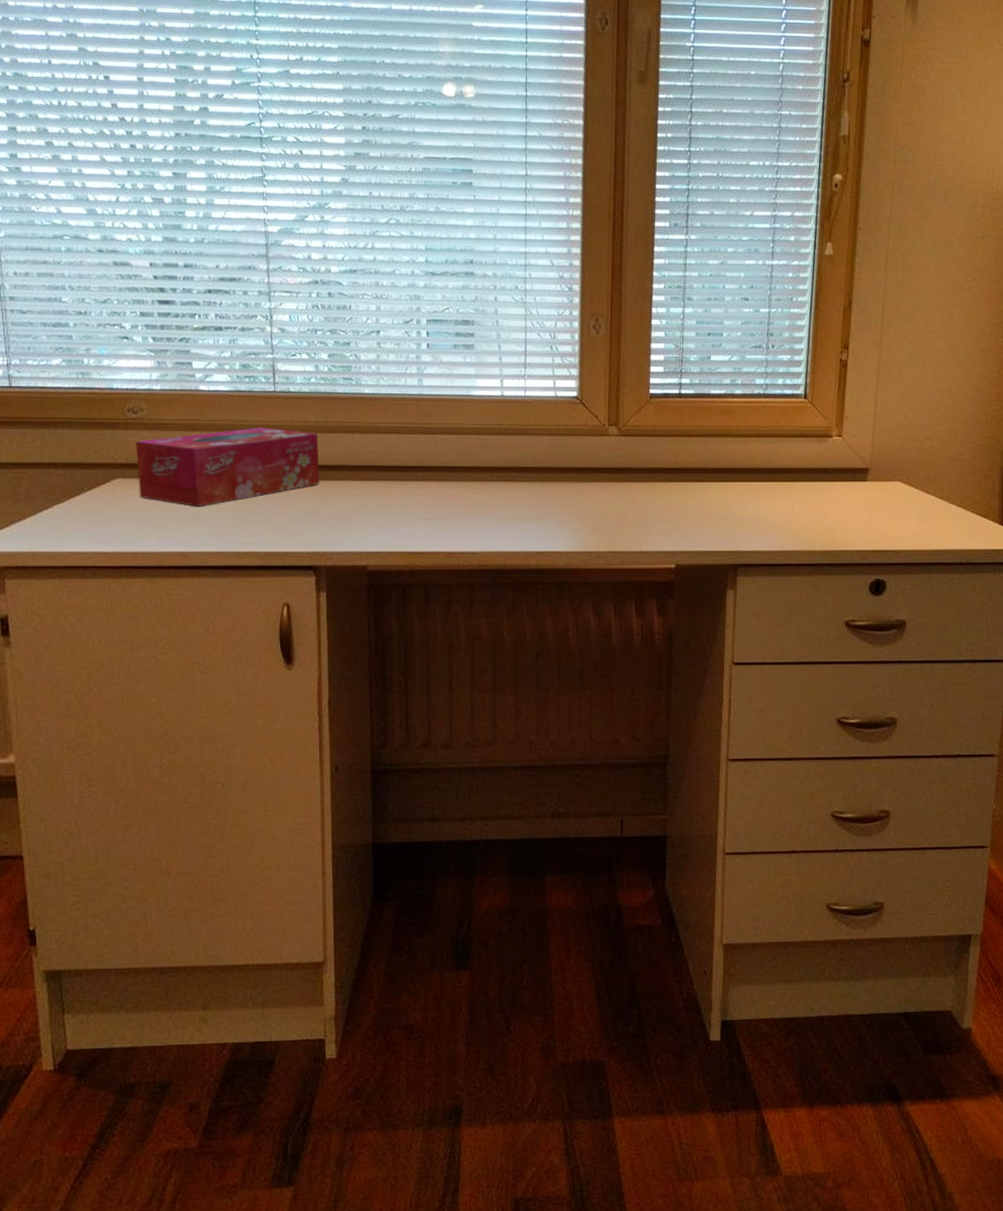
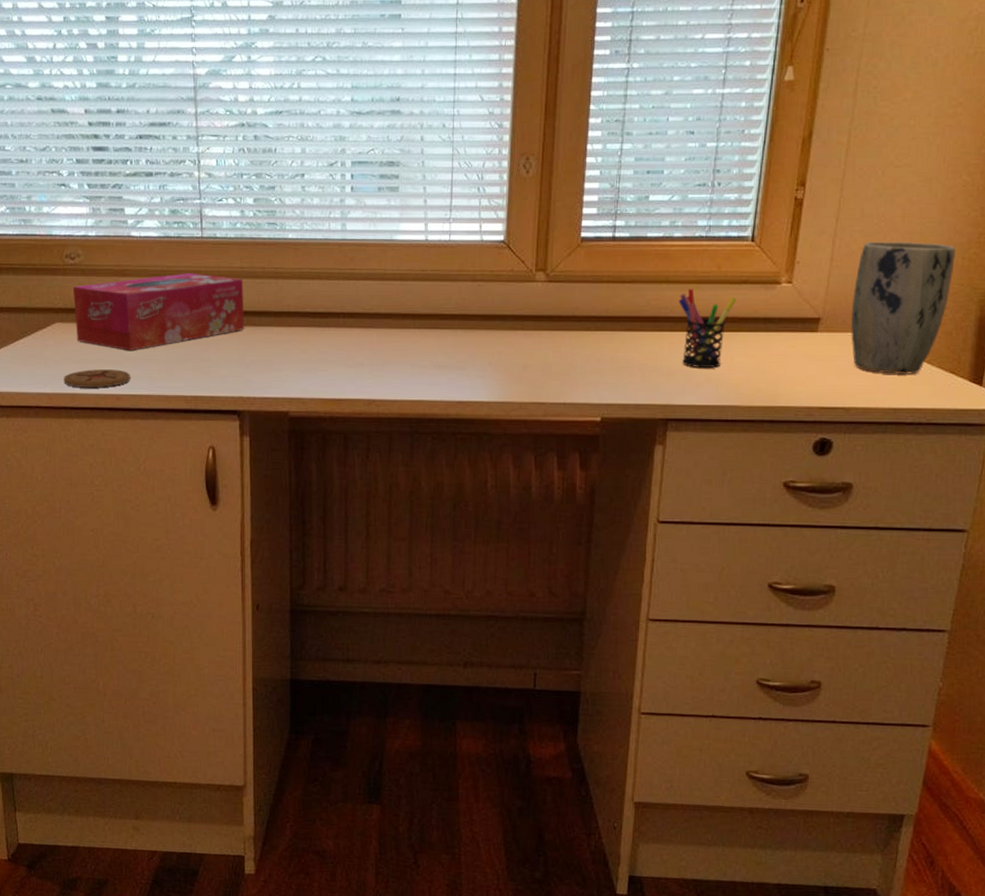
coaster: none [124,526,199,545] -> present [64,369,131,387]
pen holder: none [742,441,794,516] -> present [678,288,737,369]
plant pot: none [895,399,979,519] -> present [851,241,956,374]

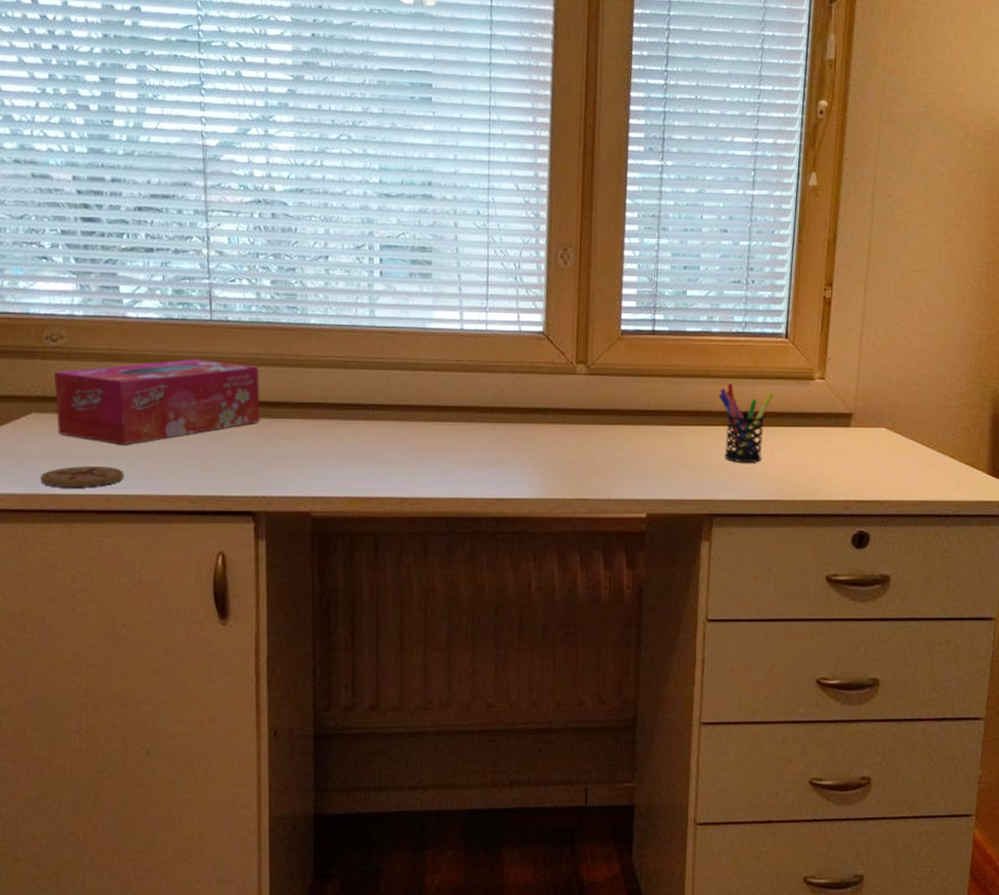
plant pot: present [851,241,956,374] -> none [880,340,969,468]

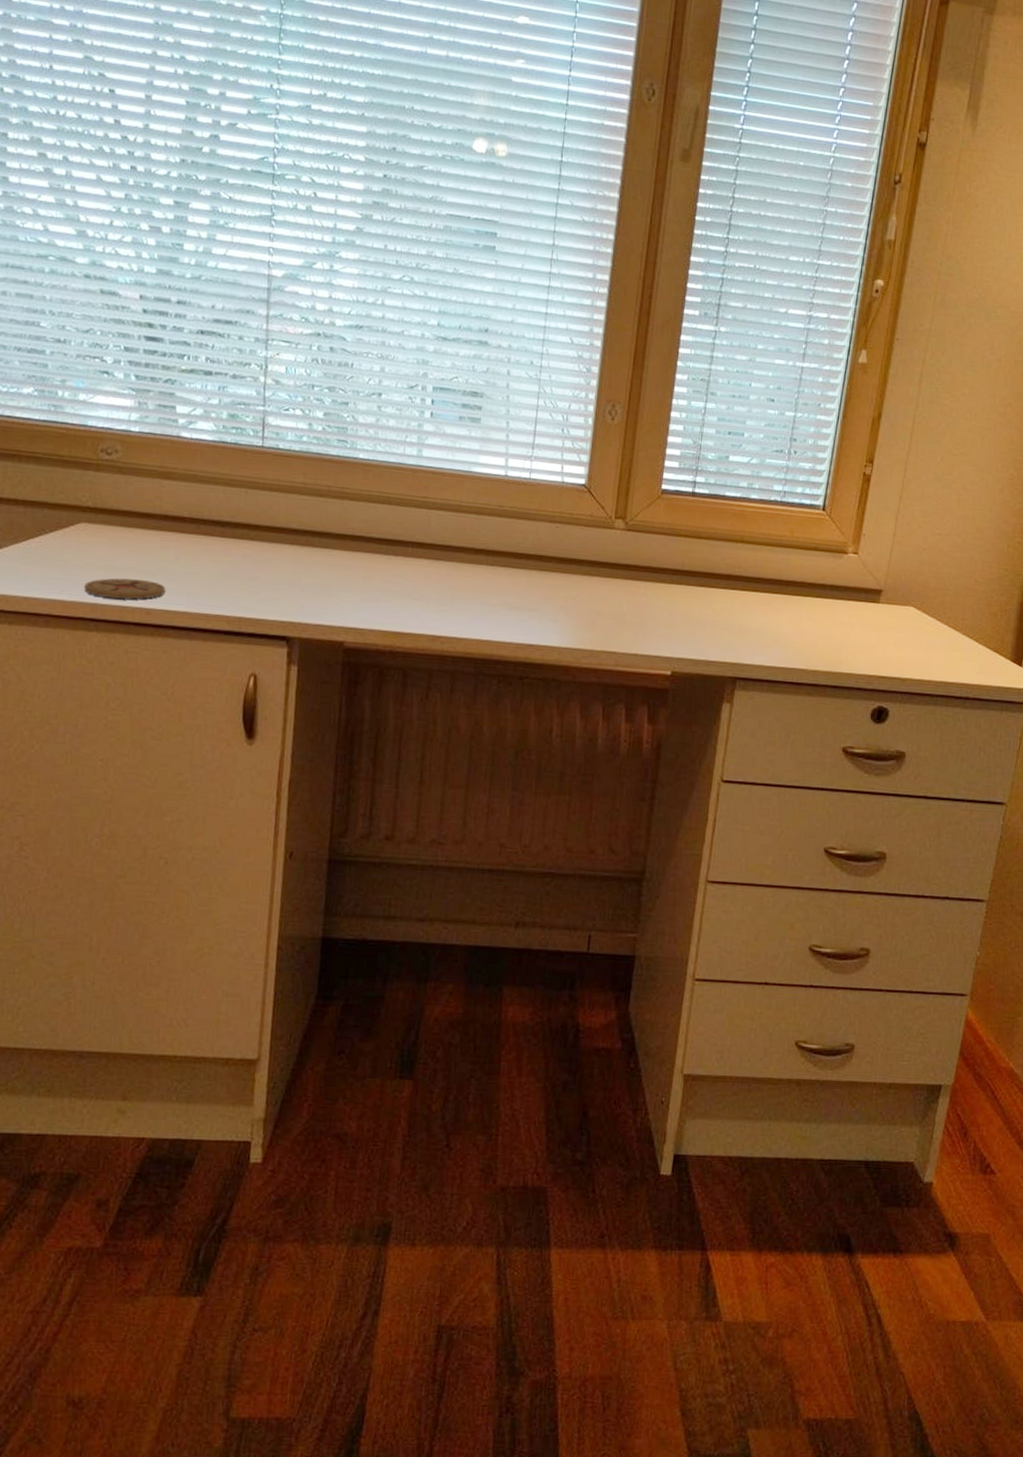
tissue box: present [53,359,260,445] -> none [105,483,305,562]
pen holder: present [719,383,774,463] -> none [752,550,807,631]

